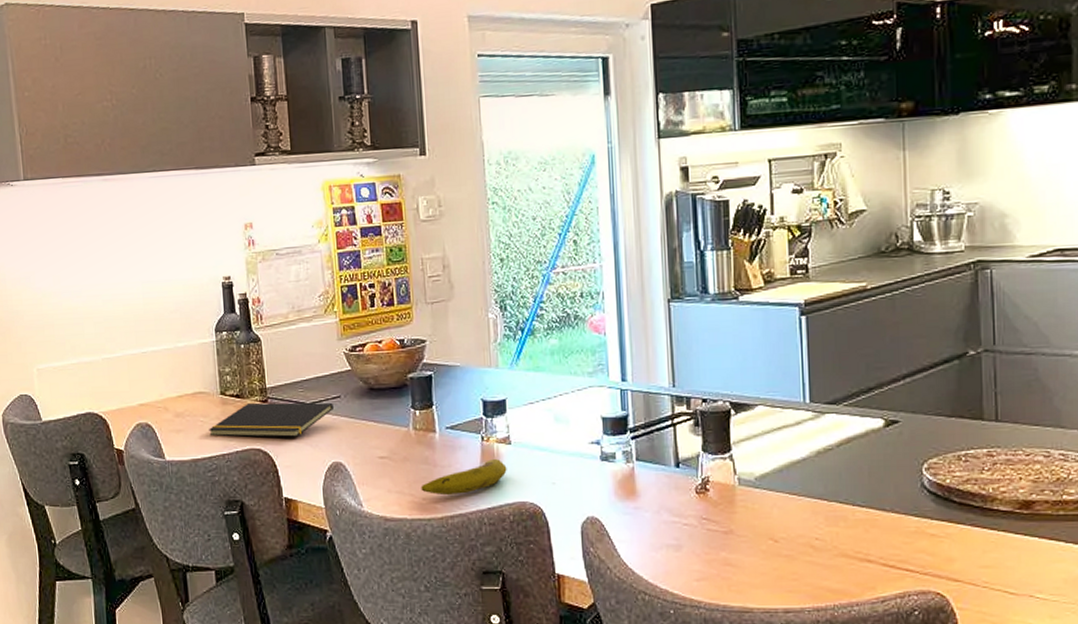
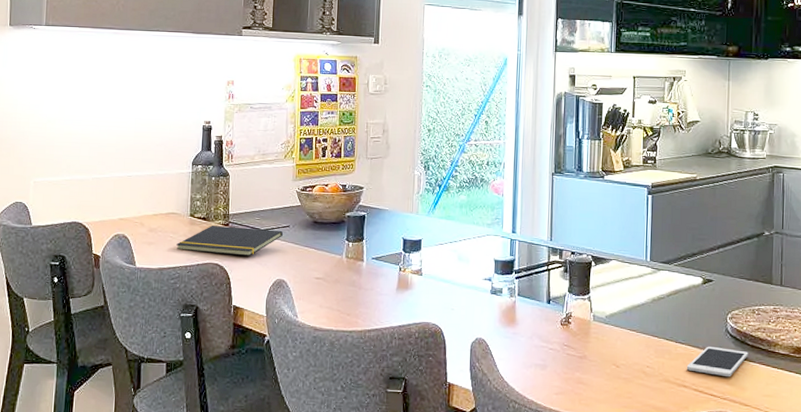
fruit: present [421,459,507,496] -> none [346,286,417,313]
cell phone: none [869,507,955,546] -> present [686,346,749,377]

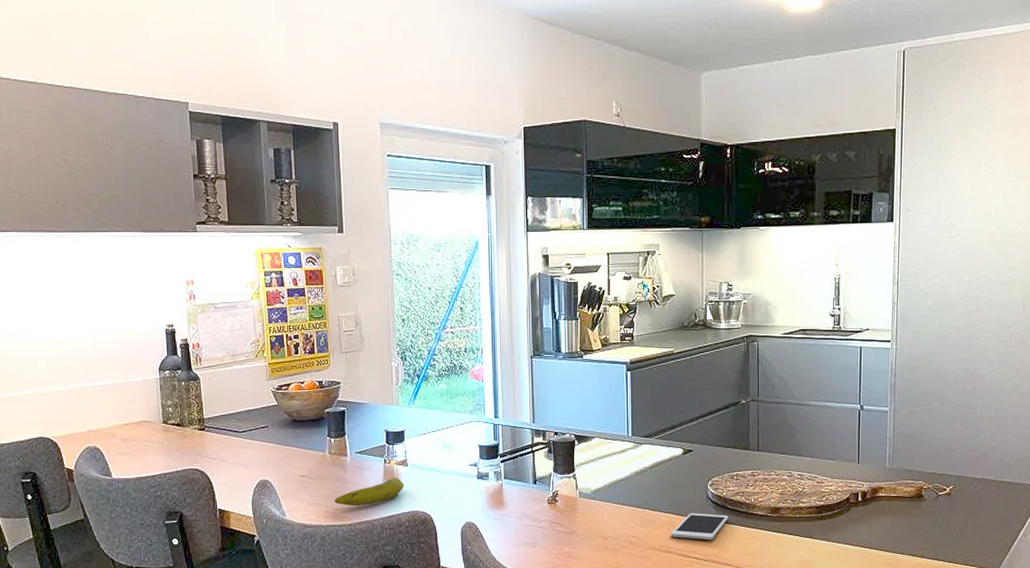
notepad: present [176,225,283,256] -> none [152,430,262,459]
fruit: none [346,286,417,313] -> present [334,478,404,507]

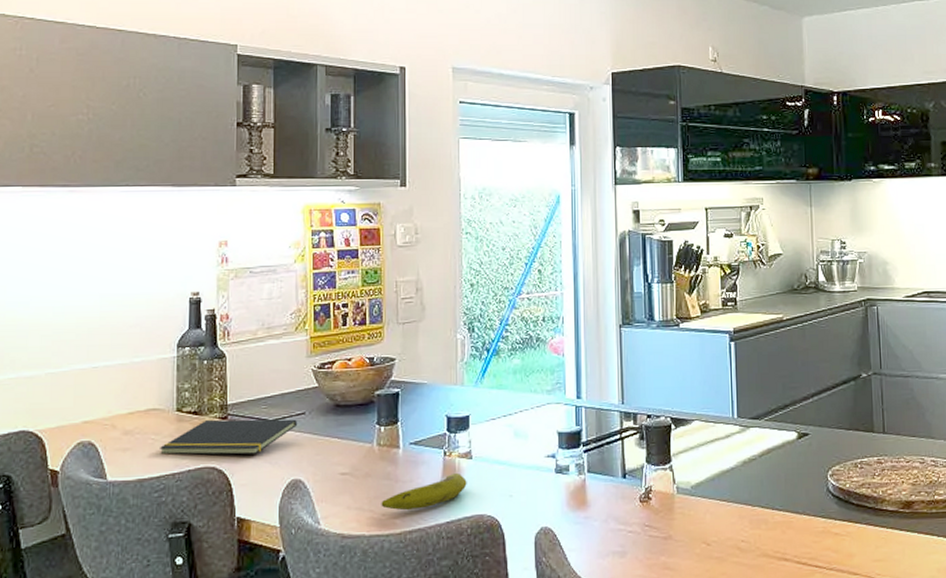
notepad: none [152,430,262,459] -> present [160,419,297,455]
cell phone: present [670,513,729,541] -> none [786,510,854,544]

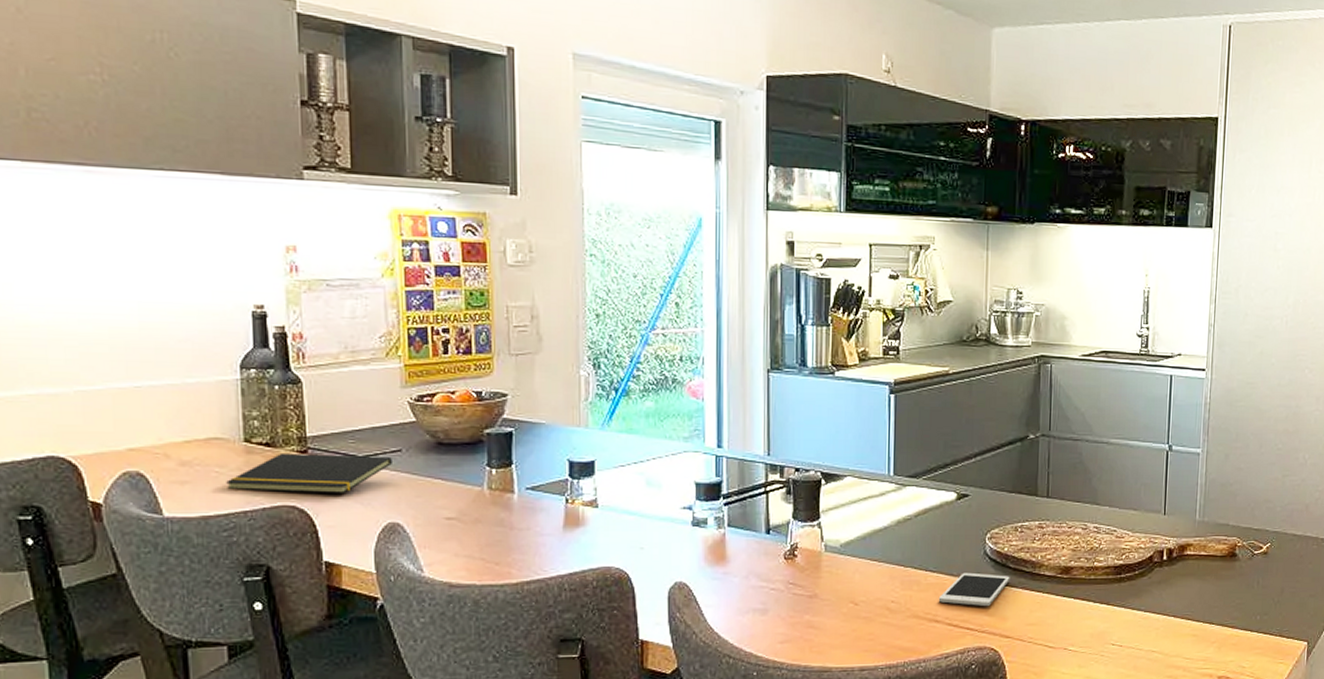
fruit: present [381,474,467,511] -> none [494,523,592,560]
cell phone: none [786,510,854,544] -> present [938,572,1010,607]

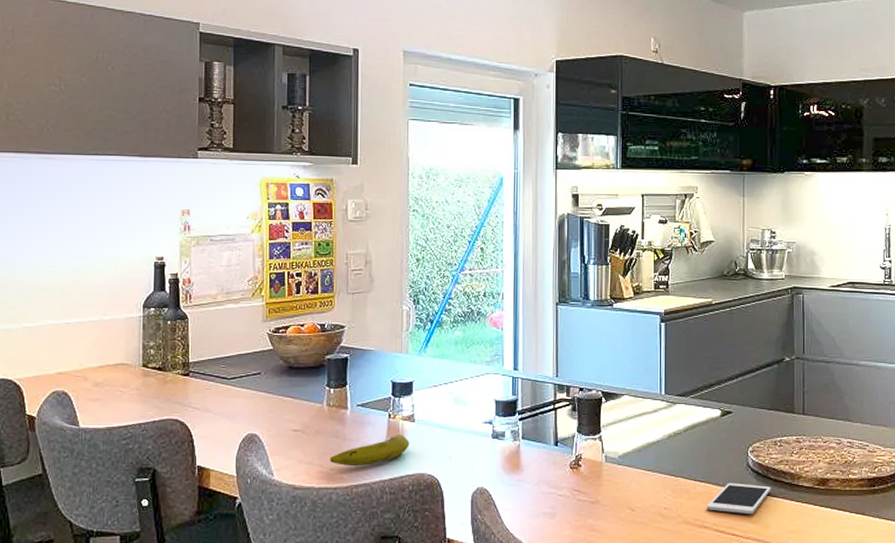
notepad: present [226,452,392,493] -> none [127,375,253,409]
fruit: none [494,523,592,560] -> present [329,435,410,467]

